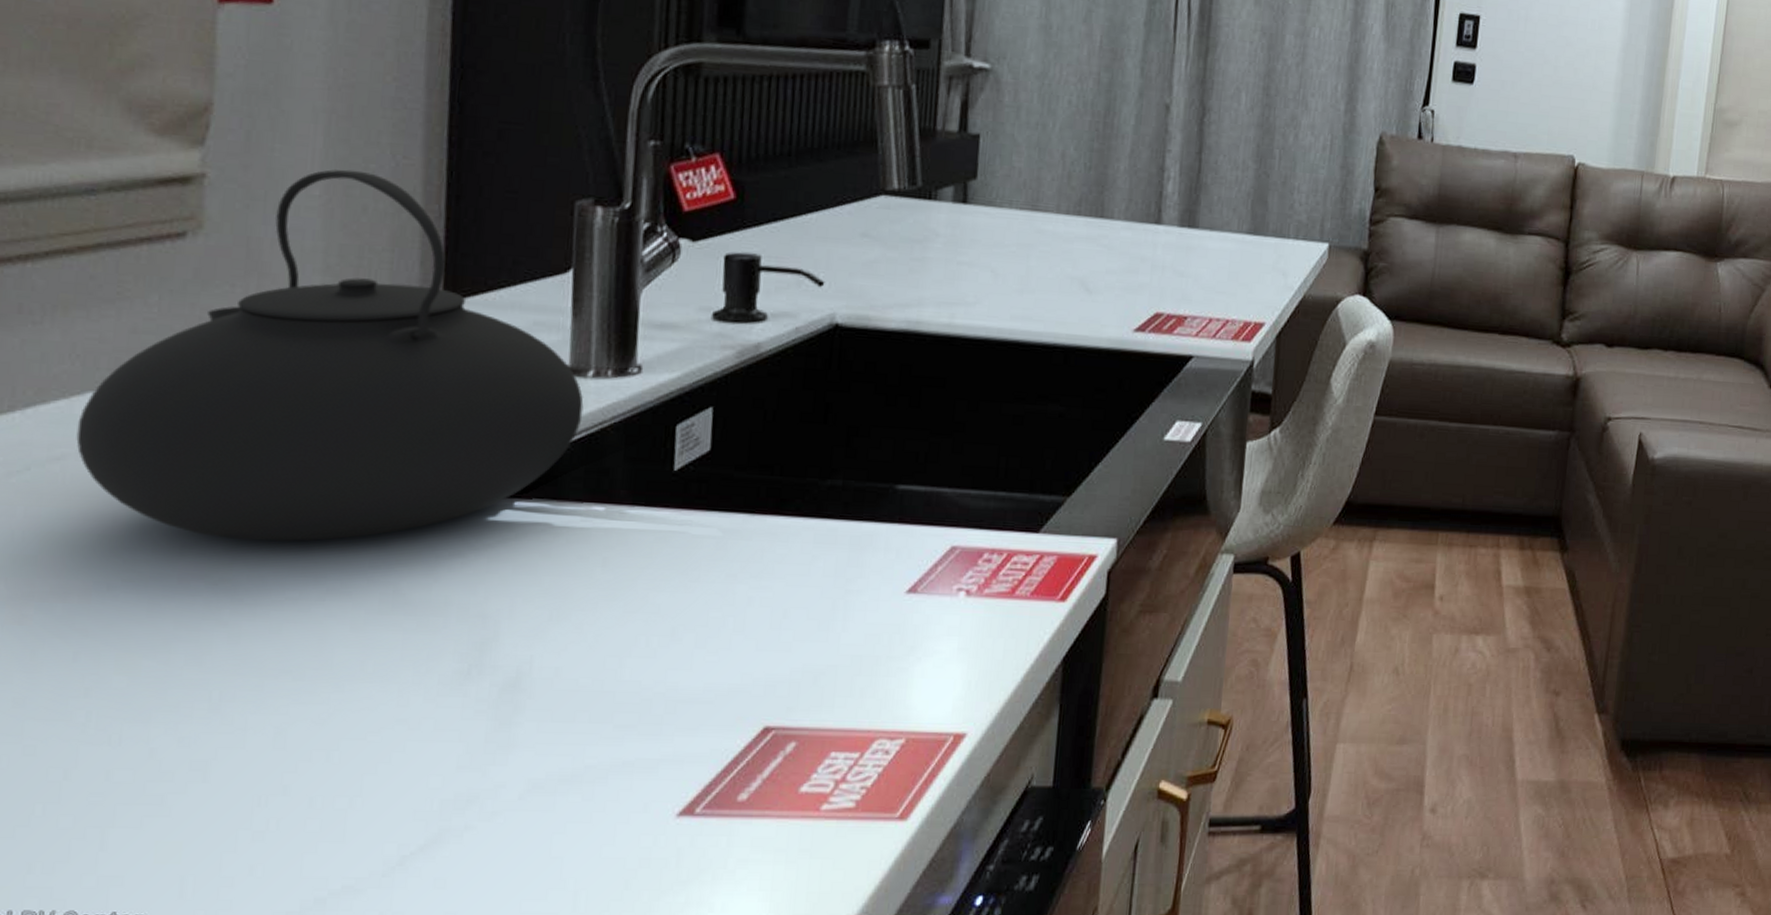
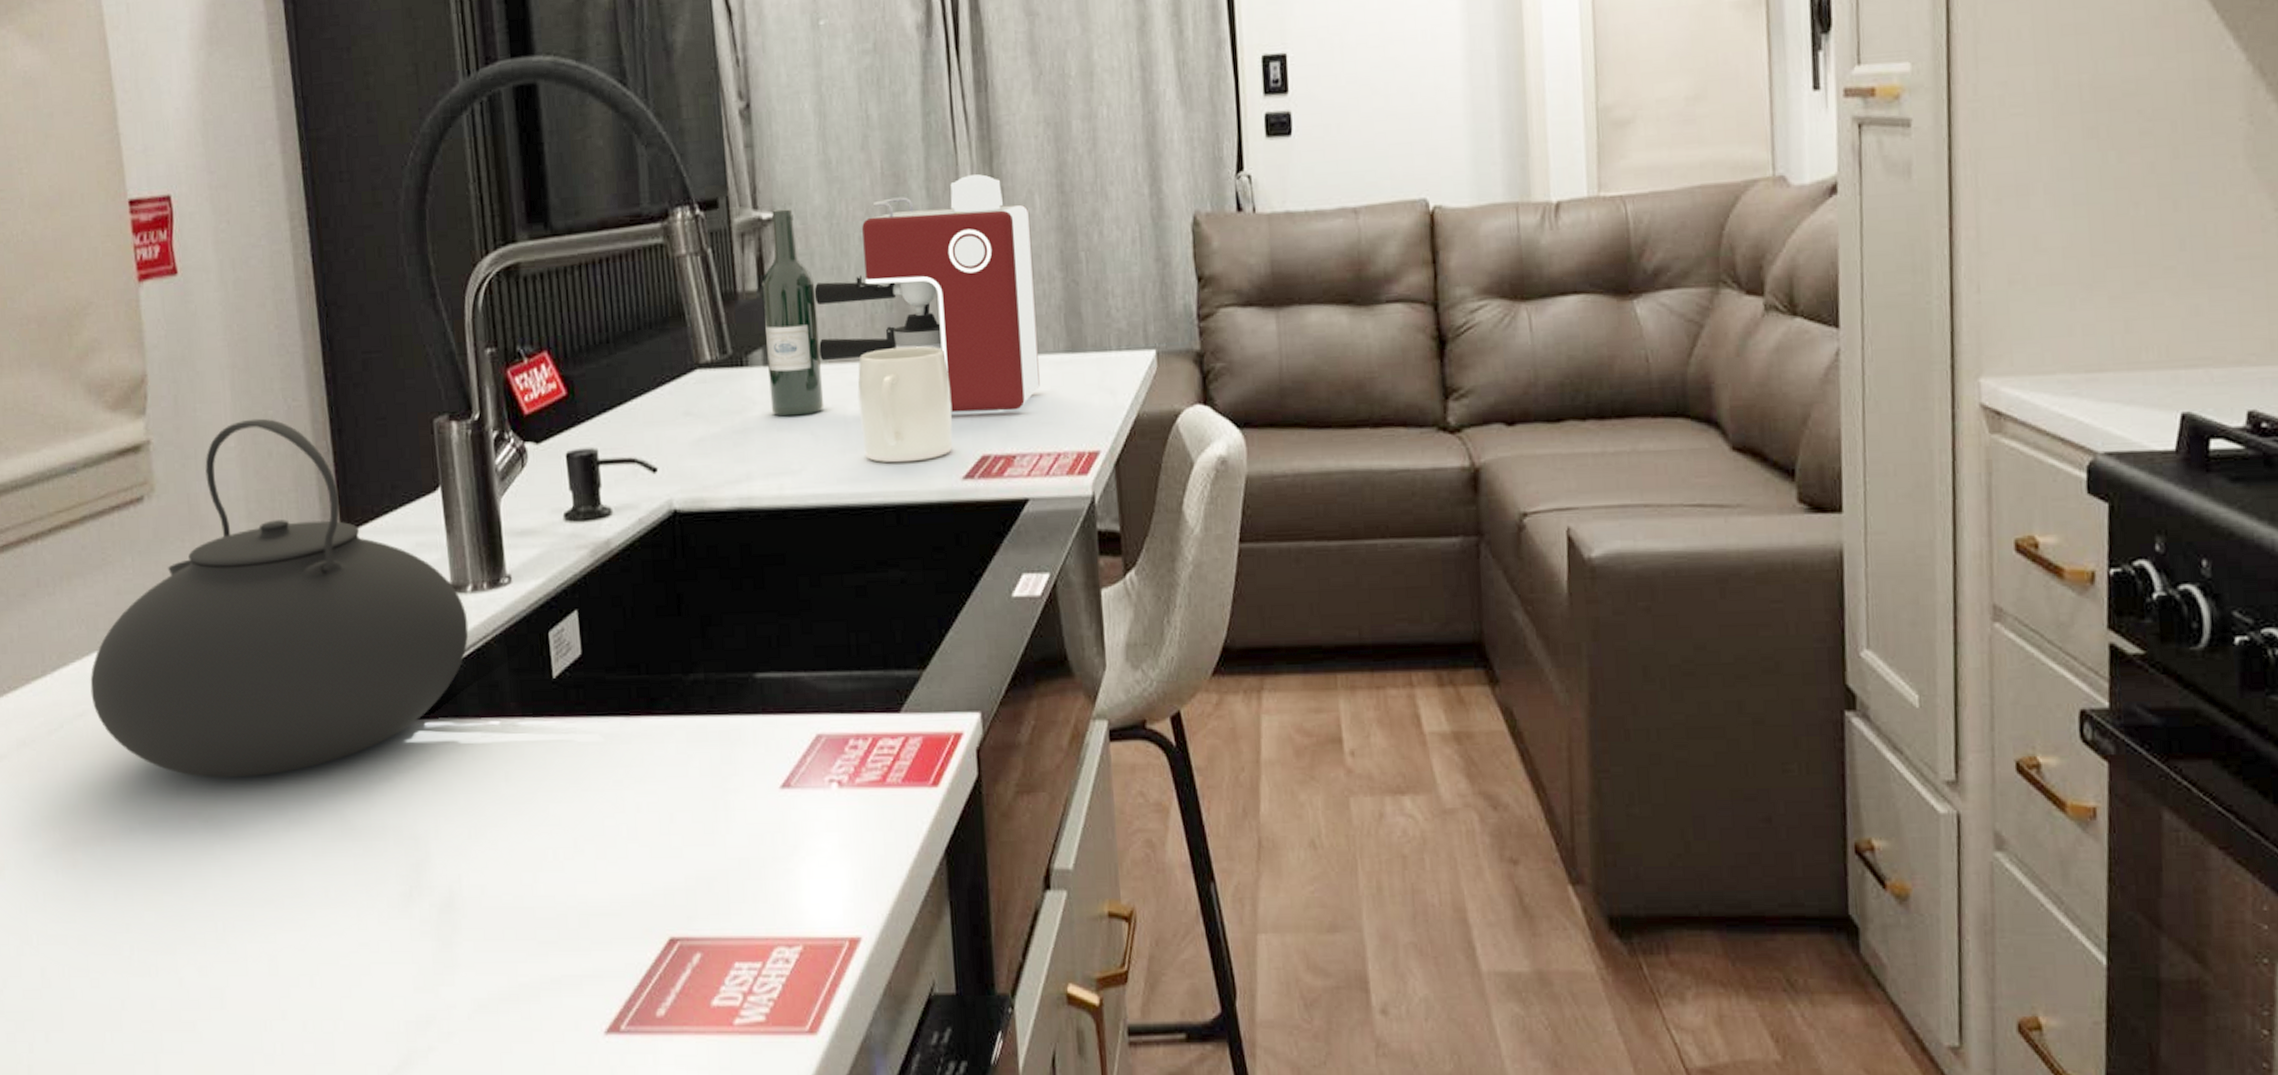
wine bottle: none [954,60,1018,253] -> present [761,209,825,416]
coffee maker: none [1011,64,1235,278] -> present [814,174,1040,413]
mug: none [1042,204,1136,310] -> present [857,346,953,463]

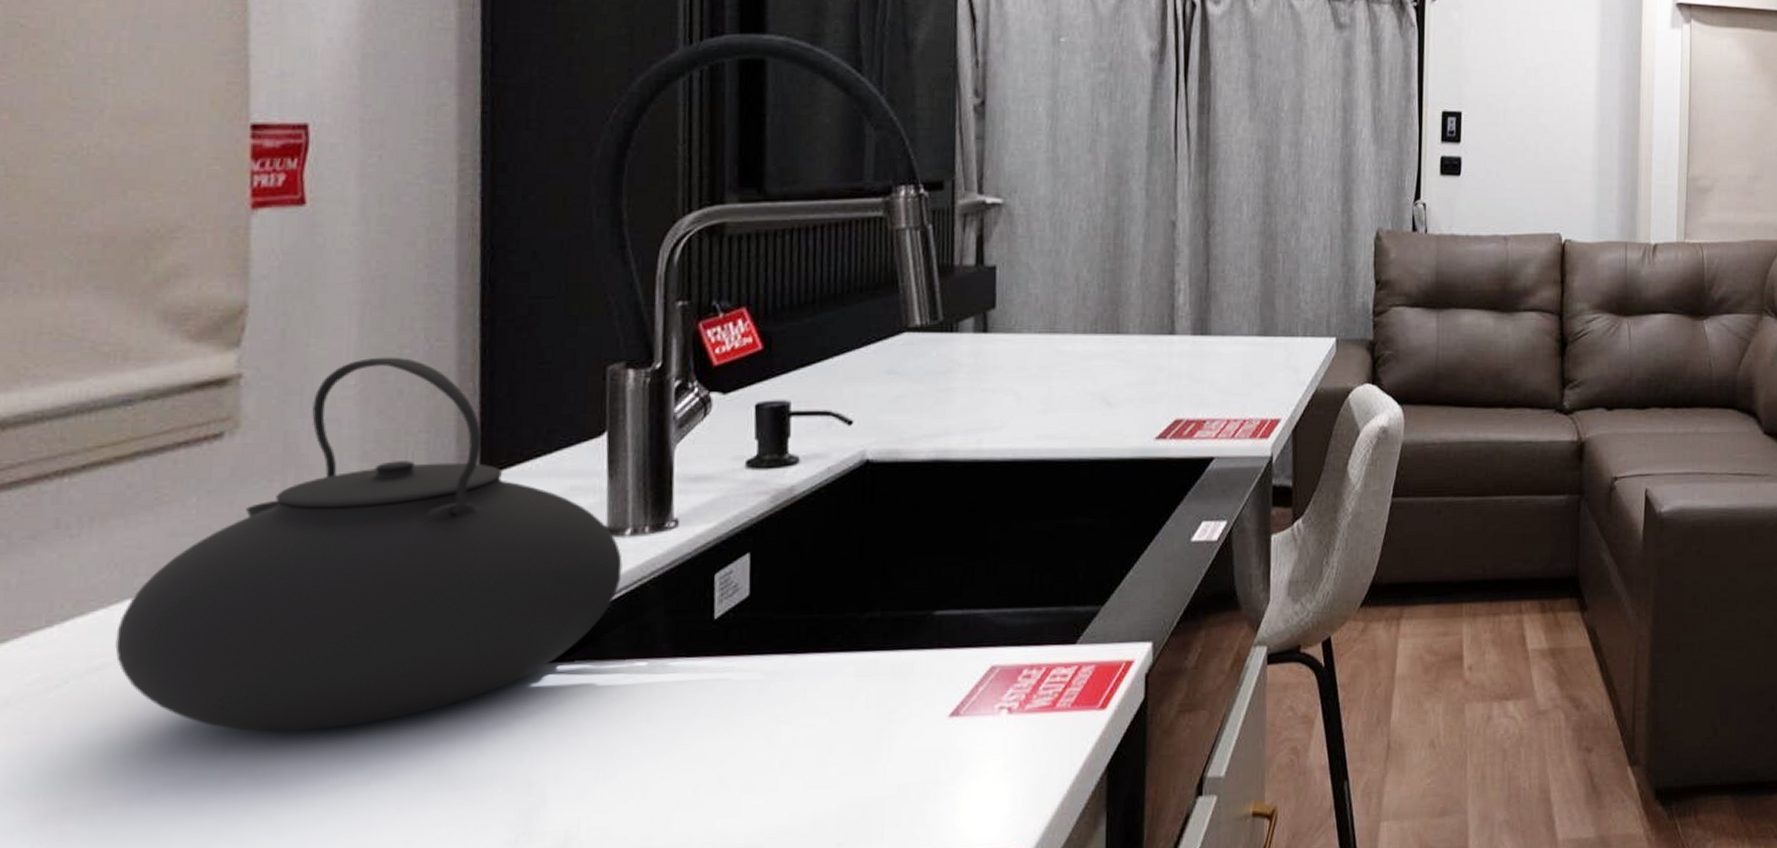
wine bottle: present [761,209,825,416] -> none [977,196,1032,379]
coffee maker: present [814,174,1040,413] -> none [1030,182,1237,382]
mug: present [857,346,953,463] -> none [1063,323,1152,423]

